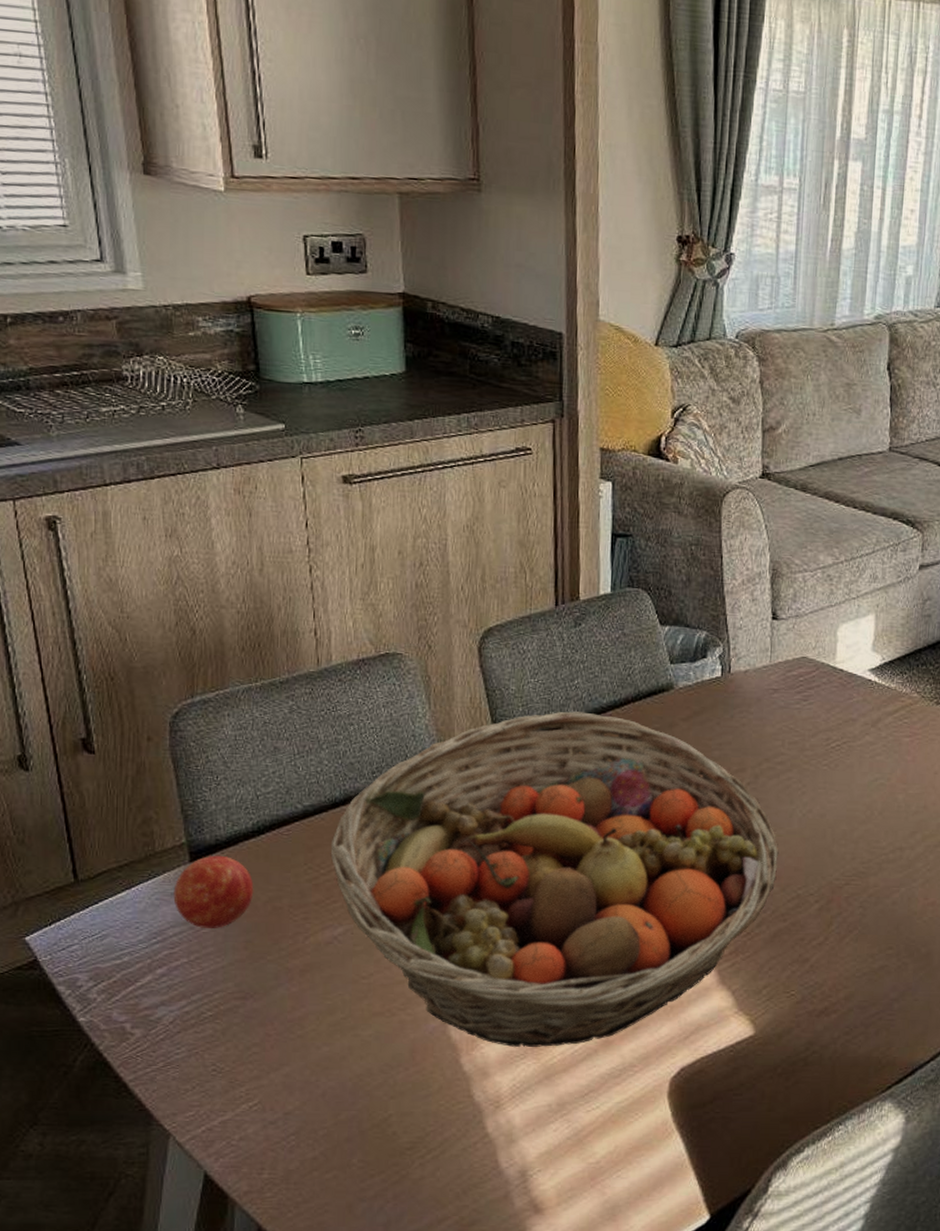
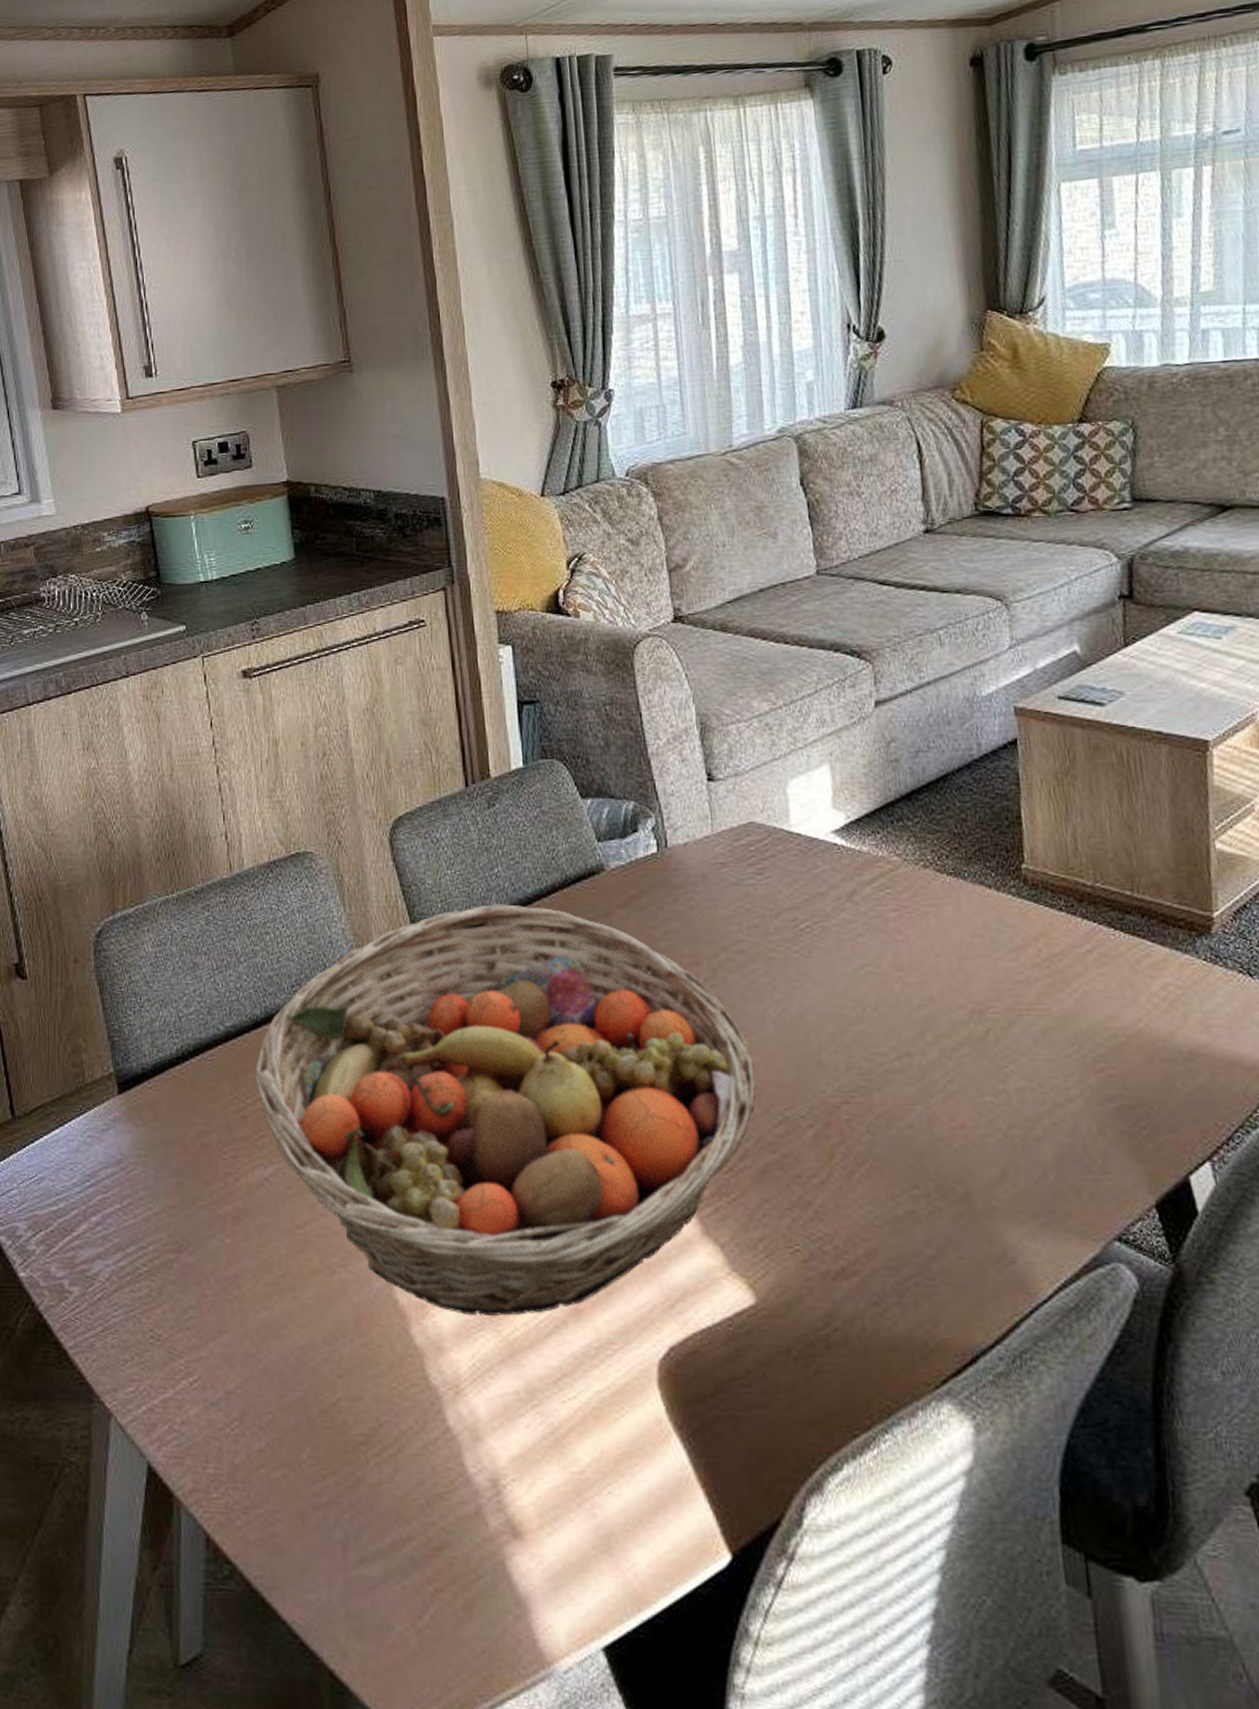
apple: present [173,855,254,928] -> none [104,1085,182,1169]

